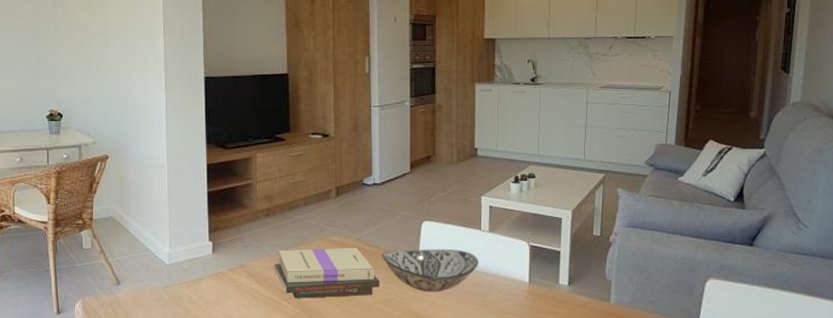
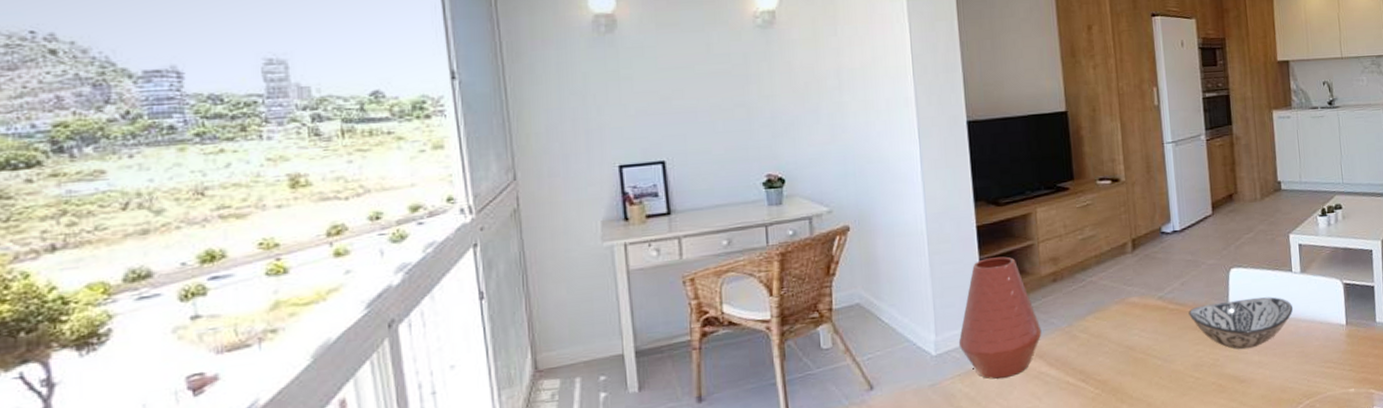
vase: none [187,191,254,289] -> present [958,256,1042,379]
books: present [274,248,380,298] -> none [1066,308,1189,377]

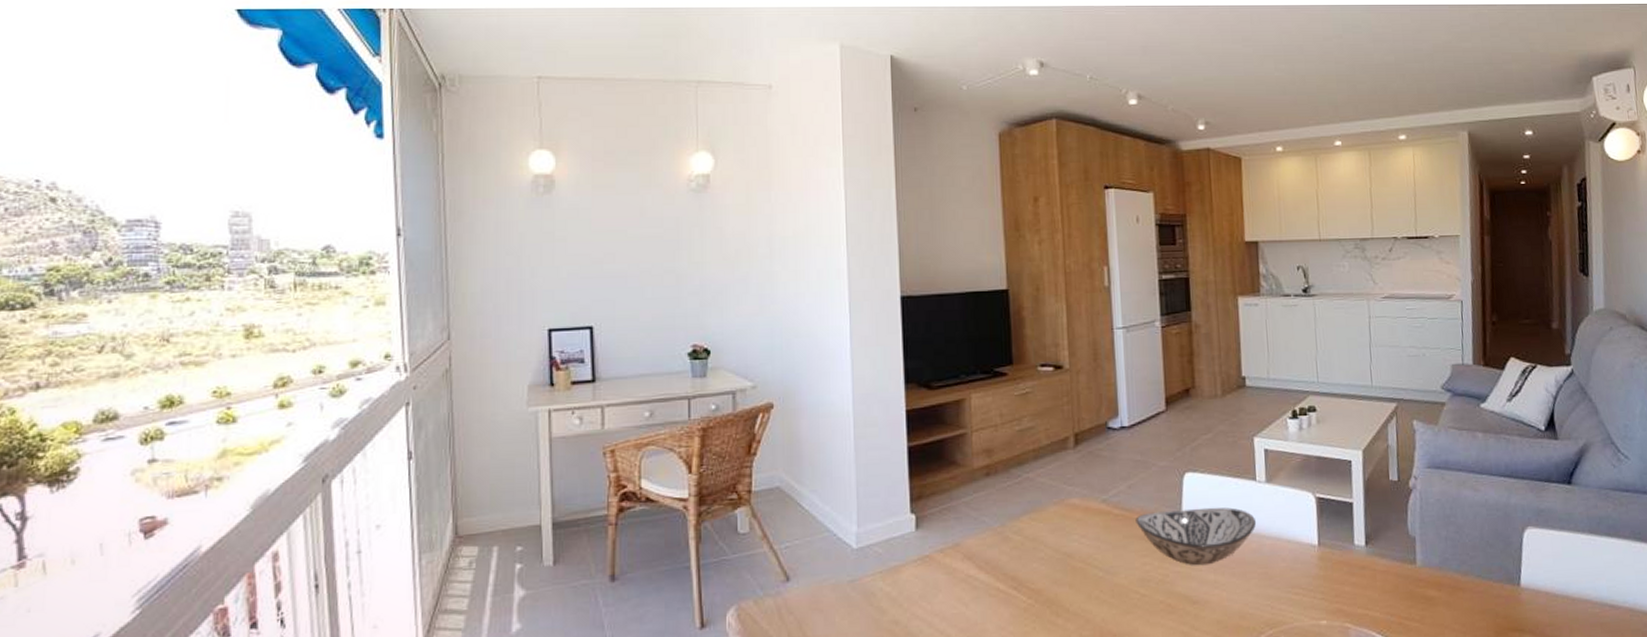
vase: present [958,256,1042,379] -> none [881,445,972,579]

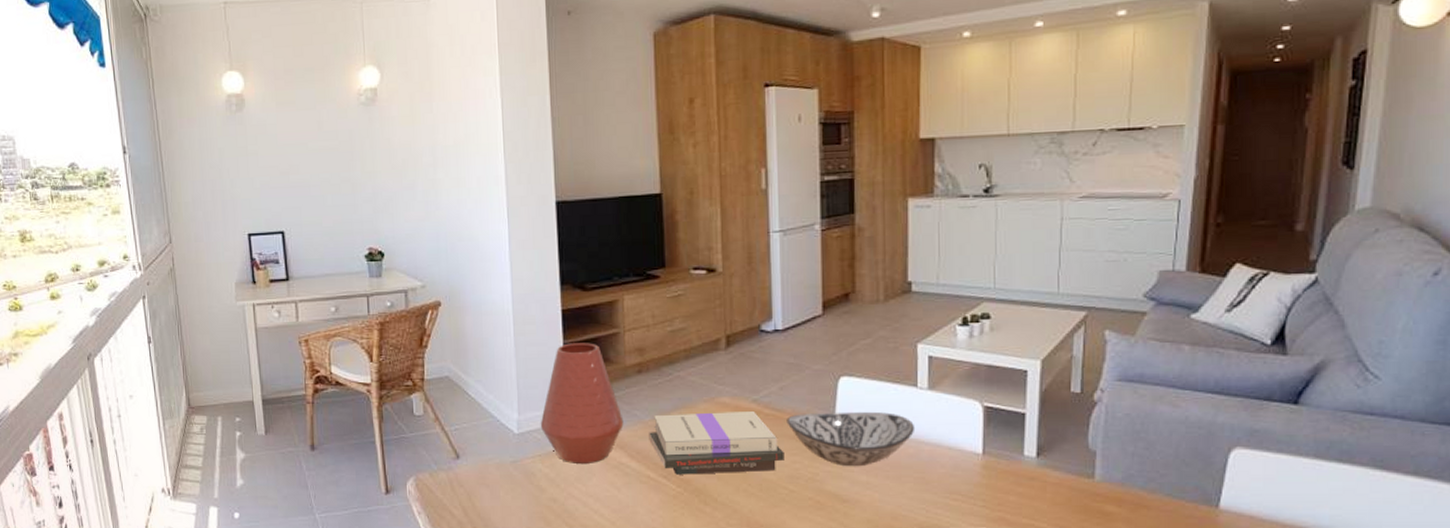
vase: none [881,445,972,579] -> present [540,343,624,463]
books: none [998,512,1135,585] -> present [649,412,785,475]

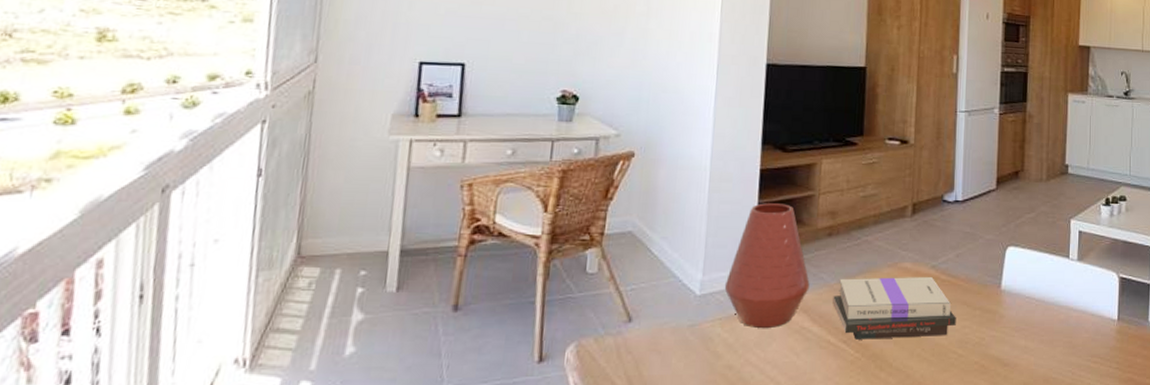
decorative bowl: present [786,411,916,467] -> none [960,279,1066,332]

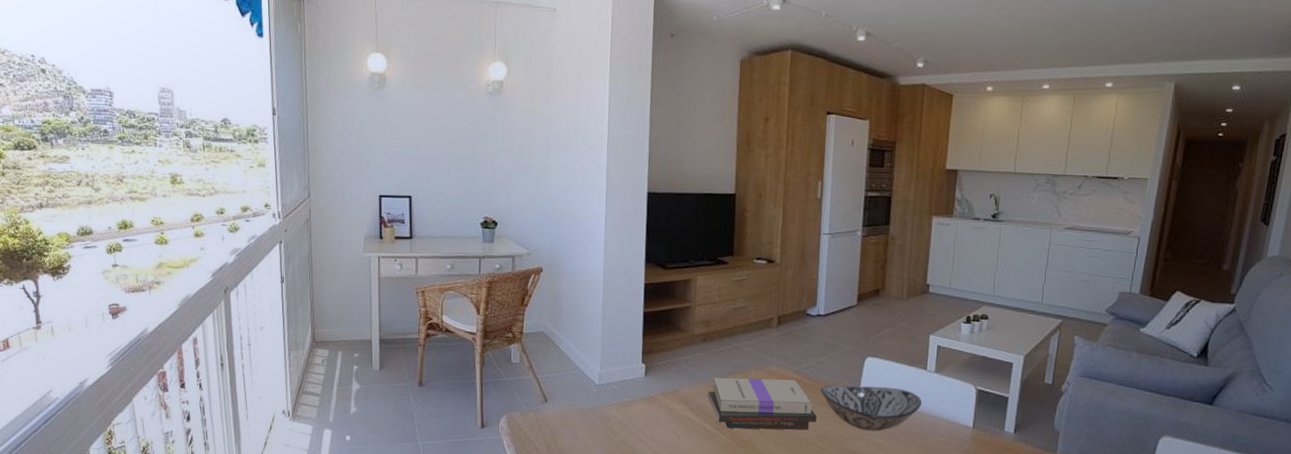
vase: present [724,203,810,328] -> none [618,312,688,414]
decorative bowl: none [960,279,1066,332] -> present [821,385,922,431]

